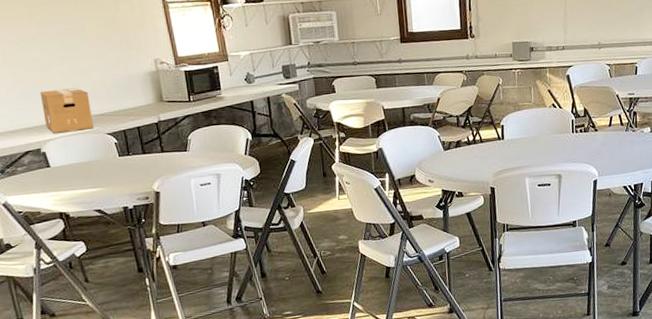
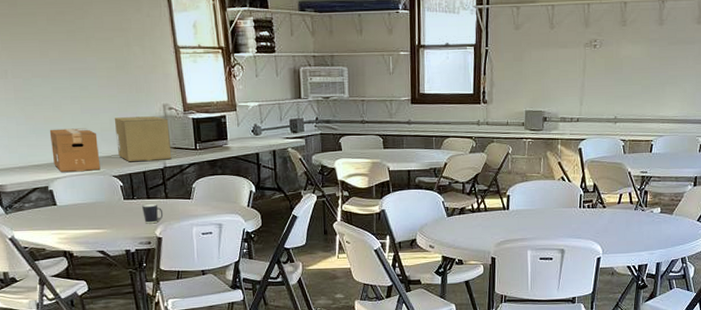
box: none [105,71,166,119] -> present [114,116,172,162]
mug: none [137,158,160,179] -> present [141,203,164,224]

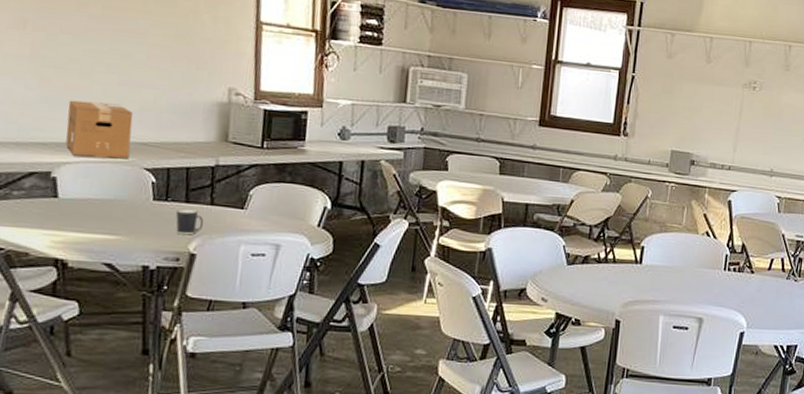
box: present [114,116,172,162] -> none [157,96,232,157]

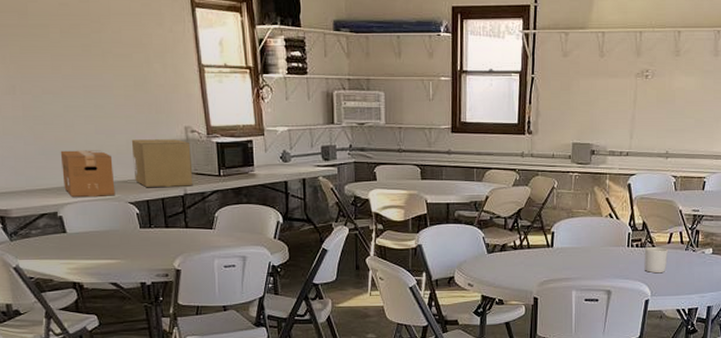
box: none [157,96,232,157] -> present [131,139,193,188]
mug: present [175,208,204,236] -> none [159,232,183,255]
mug: none [741,273,769,303] -> present [644,247,669,274]

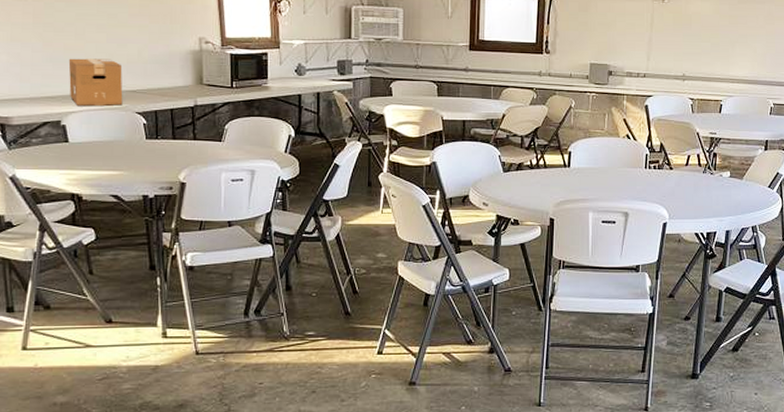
box: present [131,139,193,188] -> none [143,49,204,99]
mug: present [644,247,669,274] -> none [662,169,686,196]

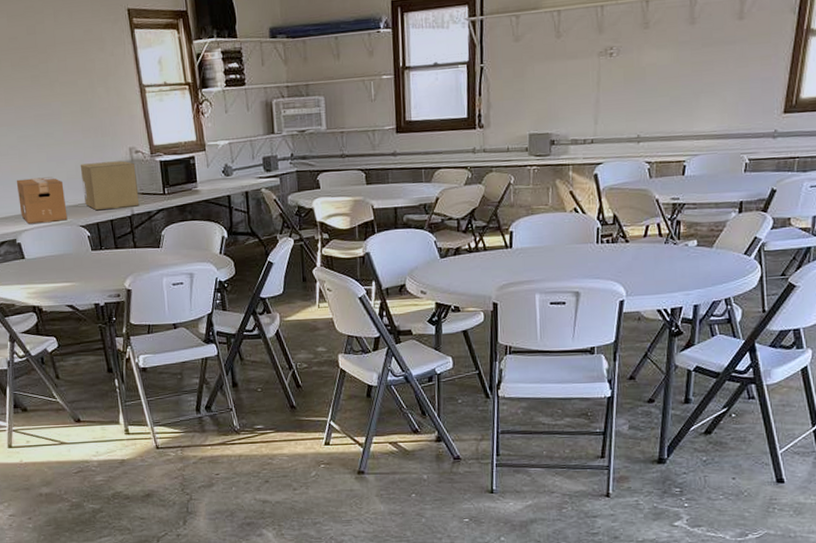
box: none [143,49,204,99] -> present [80,161,140,211]

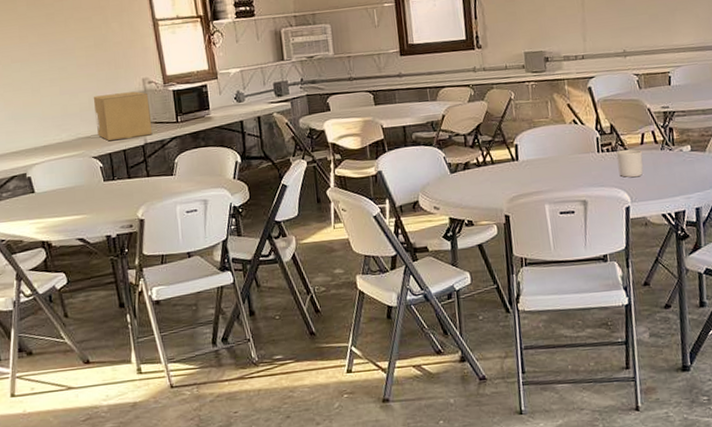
box: present [16,176,68,225] -> none [28,109,80,158]
mug: none [616,241,645,271] -> present [616,149,644,178]

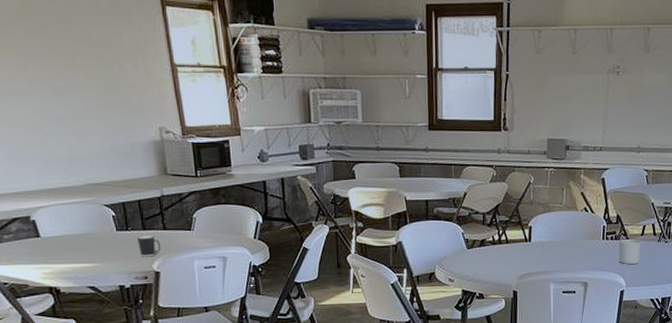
box: present [93,91,153,141] -> none [104,140,170,190]
mug: none [122,182,145,206] -> present [136,235,161,257]

